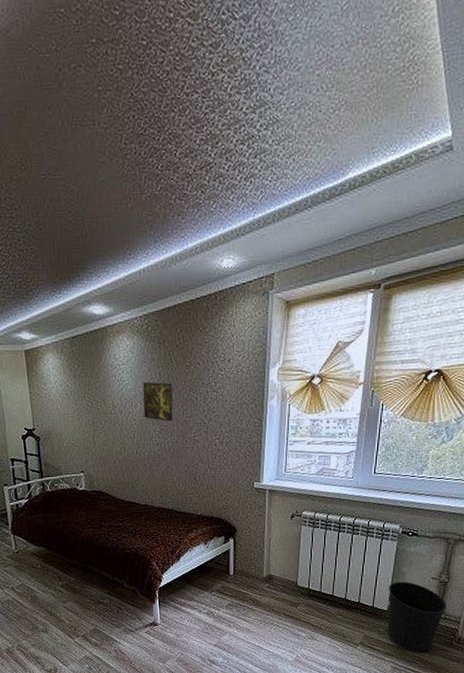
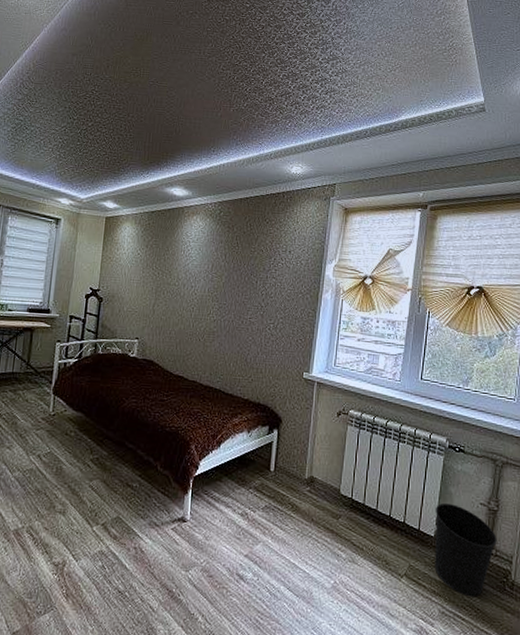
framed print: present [143,381,174,422] -> none [205,260,237,301]

